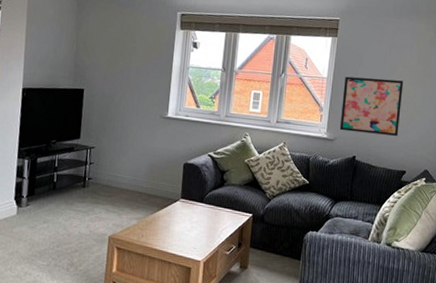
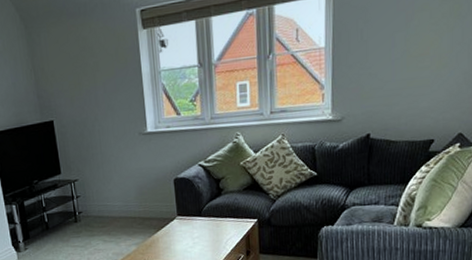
wall art: present [339,76,404,136] -> none [346,30,424,108]

